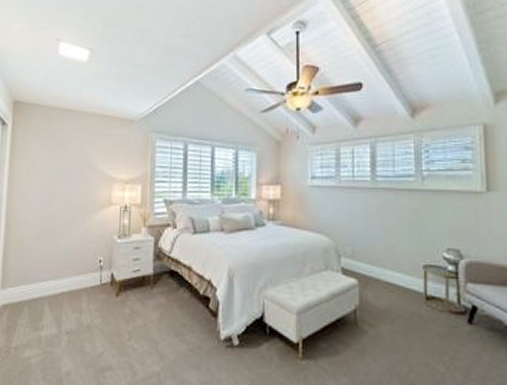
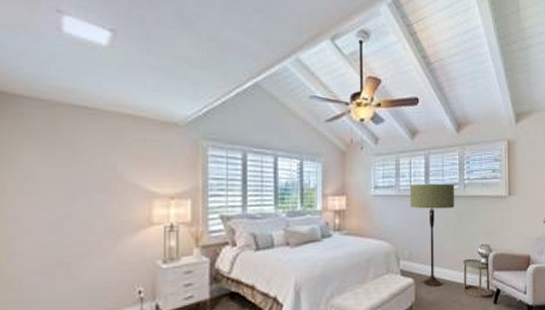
floor lamp: none [353,174,410,293] -> present [410,183,455,287]

